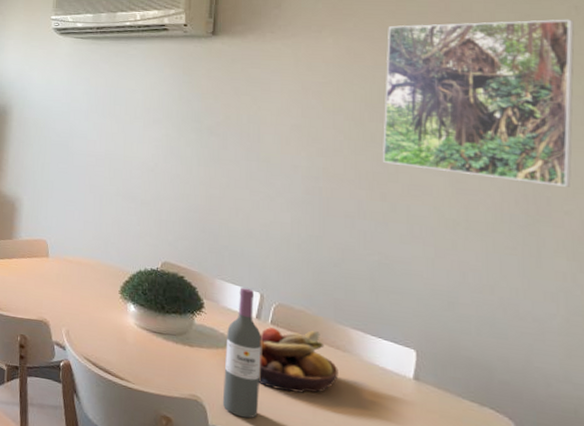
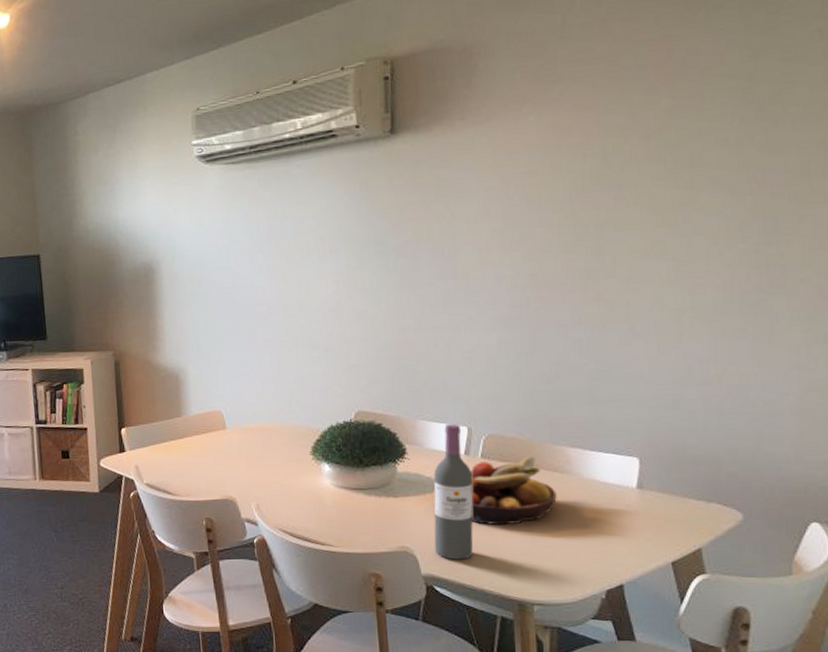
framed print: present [383,19,574,187] -> none [597,46,817,257]

